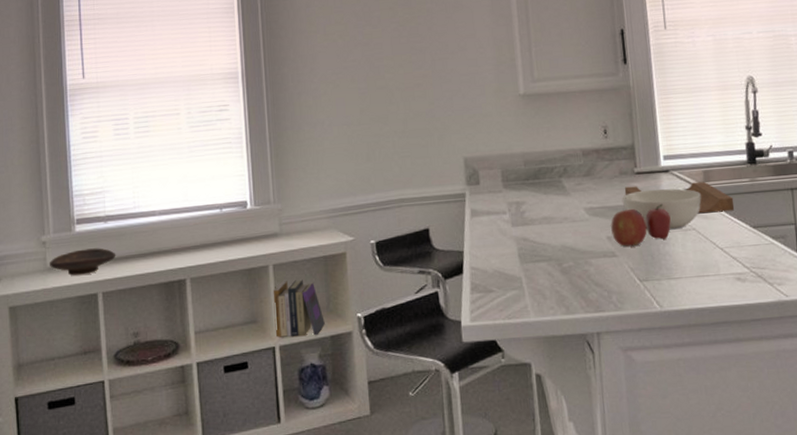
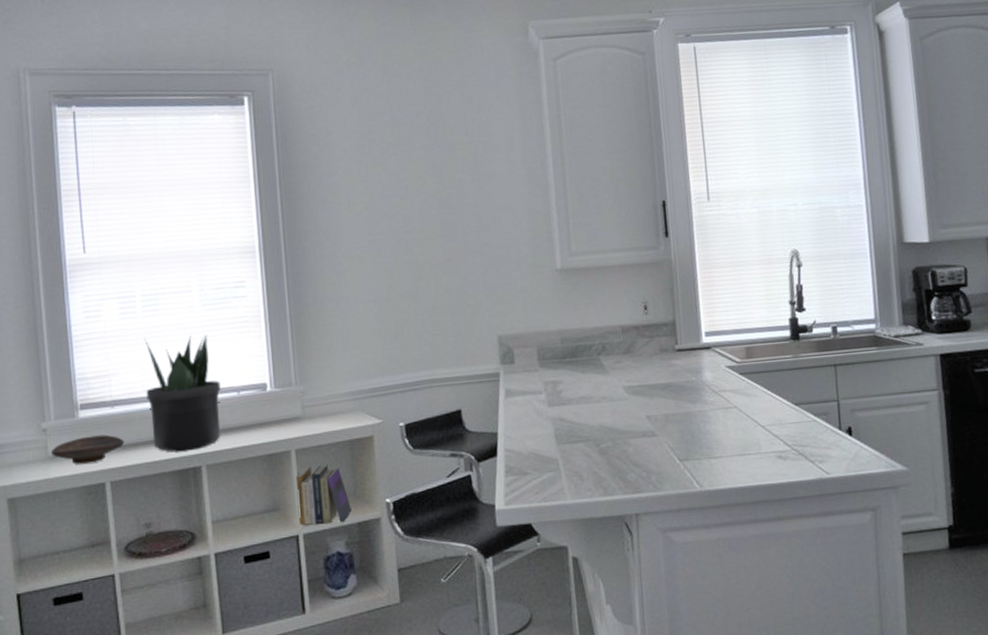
planter: none [136,155,205,265] -> present [144,335,221,452]
fruit: present [611,208,647,246] -> none [650,386,688,426]
bowl: present [622,188,702,230] -> none [663,366,744,408]
cutting board: present [624,181,735,214] -> none [664,358,777,392]
fruit: present [645,205,671,240] -> none [685,382,712,418]

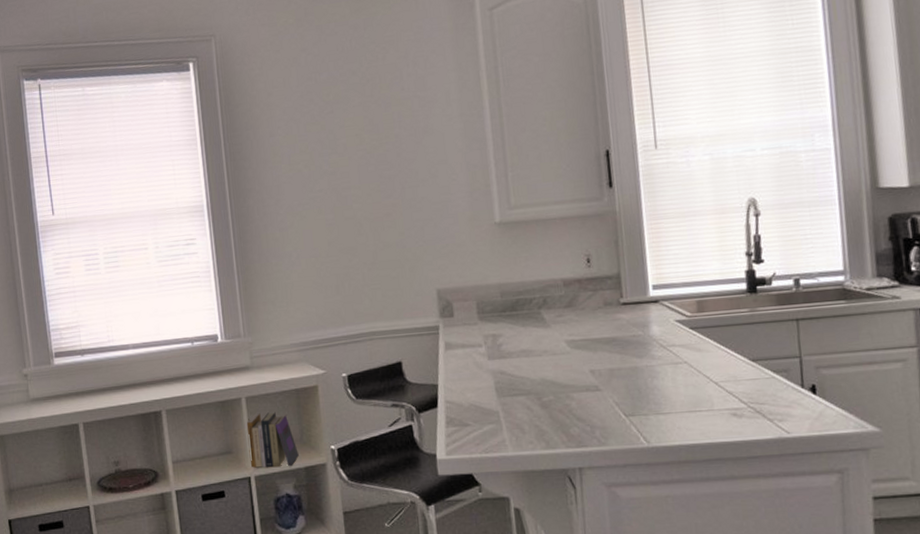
decorative bowl: present [51,434,125,464] -> none [32,380,94,407]
planter: present [144,335,221,452] -> none [107,289,177,397]

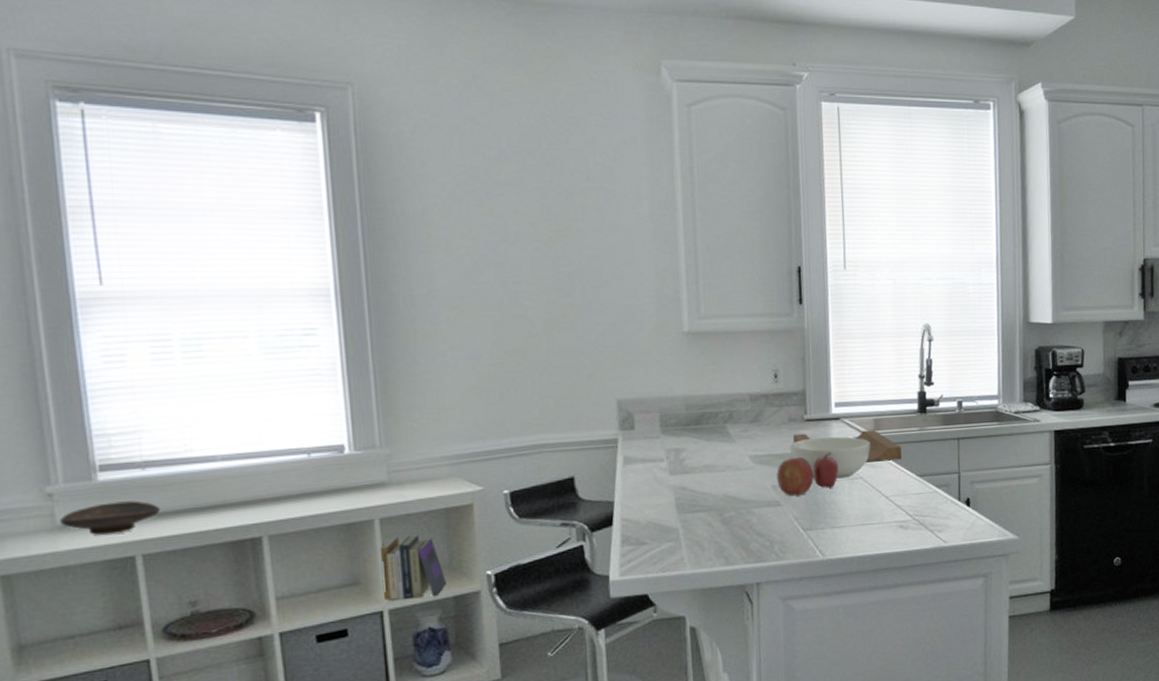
decorative bowl: none [32,380,94,407] -> present [60,500,161,535]
fruit: none [594,341,634,380] -> present [777,456,814,495]
bowl: none [607,320,695,363] -> present [790,437,871,479]
cutting board: none [609,312,732,346] -> present [792,429,902,463]
fruit: none [631,337,660,373] -> present [812,453,839,488]

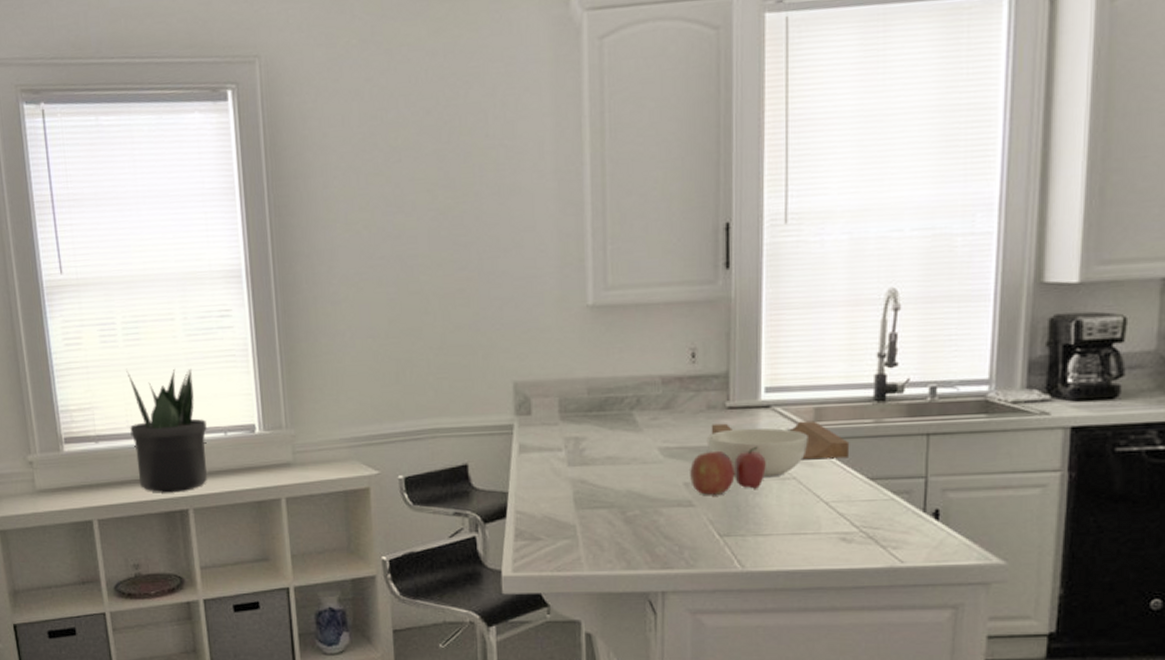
decorative bowl: present [60,500,161,535] -> none [39,471,111,500]
planter: none [185,388,286,521] -> present [126,368,207,492]
books: present [379,535,447,601] -> none [286,516,345,578]

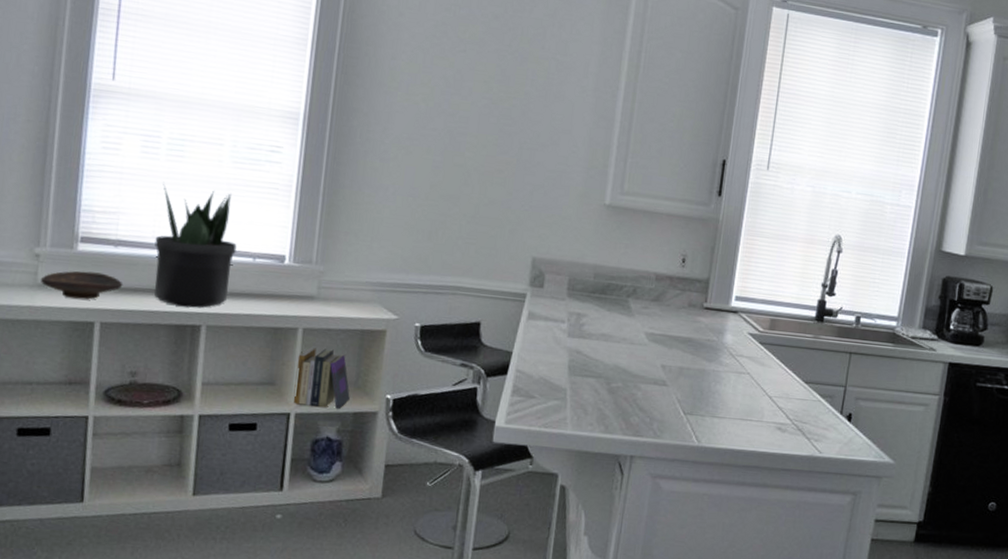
decorative bowl: none [39,471,111,500] -> present [41,271,123,299]
books: none [286,516,345,578] -> present [294,347,350,410]
fruit: present [690,450,735,495] -> none [667,342,704,379]
bowl: present [708,428,808,478] -> none [685,326,763,371]
cutting board: present [711,420,850,460] -> none [689,319,794,363]
fruit: present [733,447,766,489] -> none [702,343,729,378]

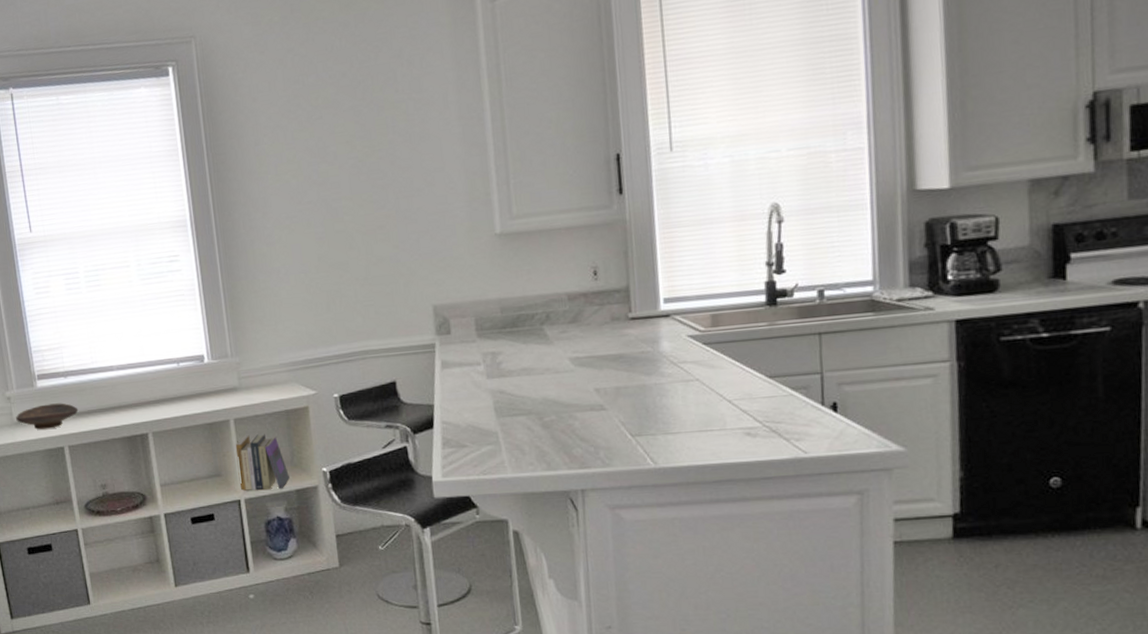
planter: present [154,184,237,307] -> none [89,308,164,419]

